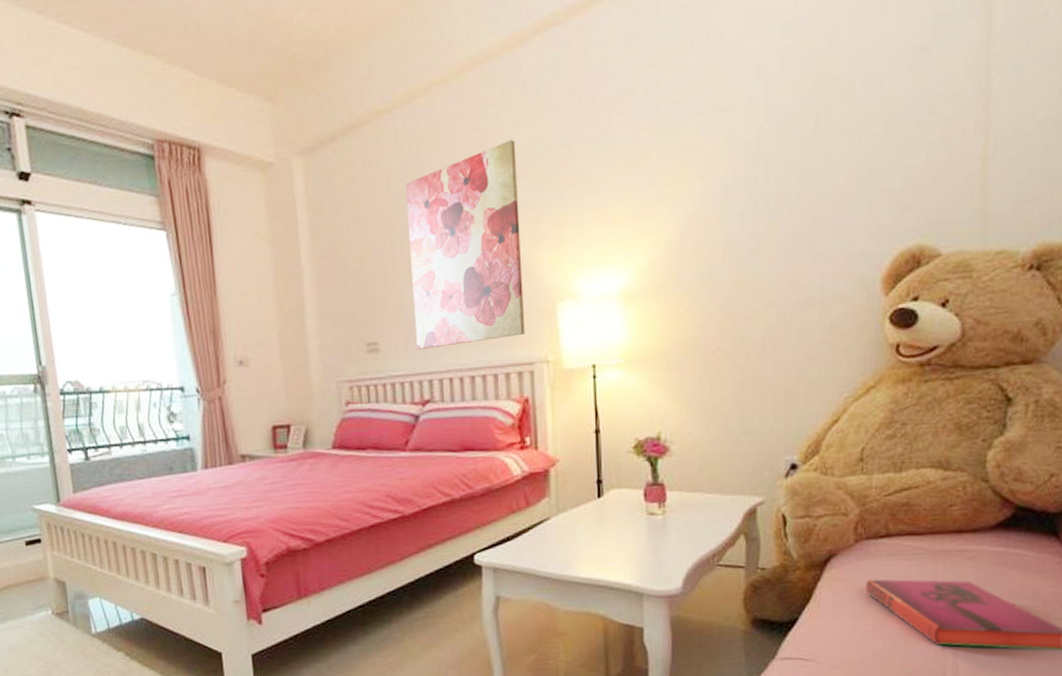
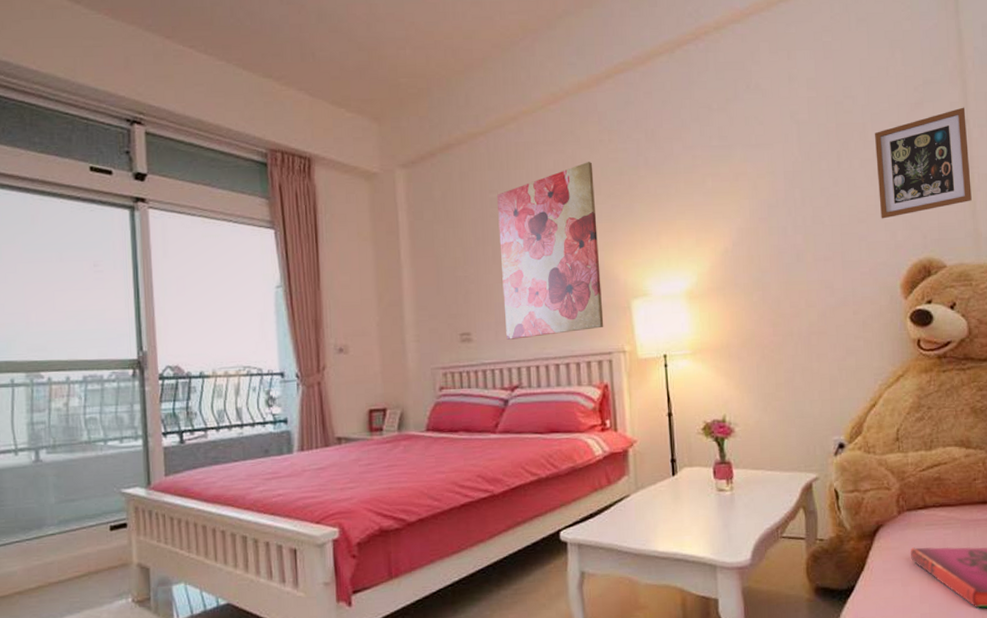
picture frame: none [863,49,987,198] -> present [875,107,972,219]

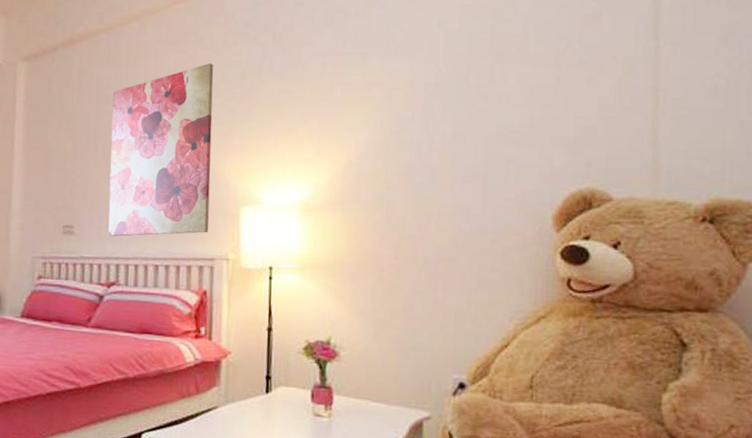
picture frame: present [875,107,972,219] -> none [535,21,656,142]

